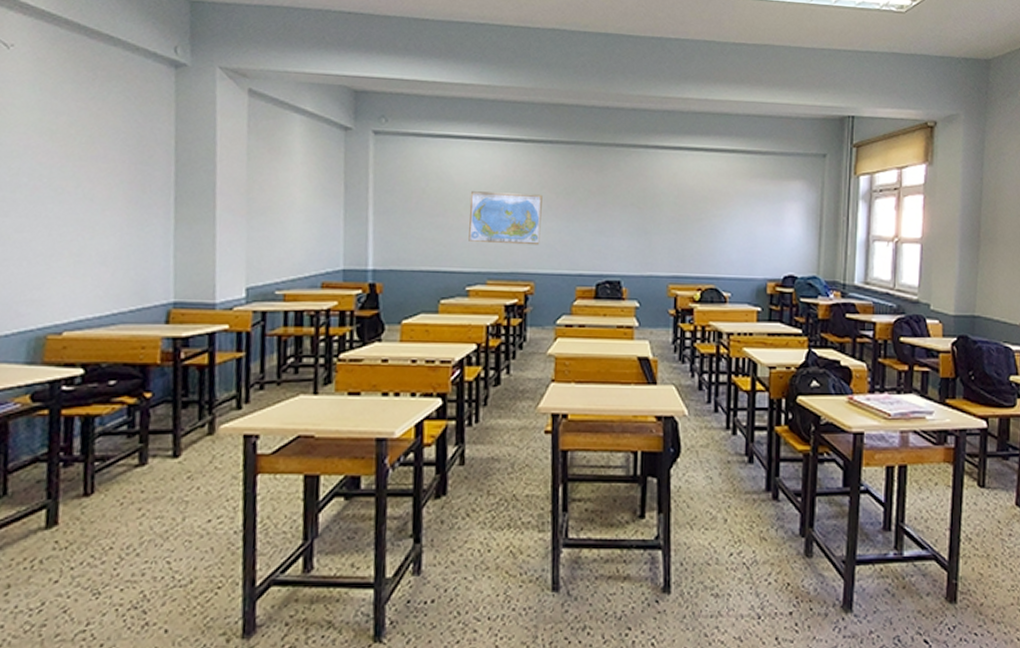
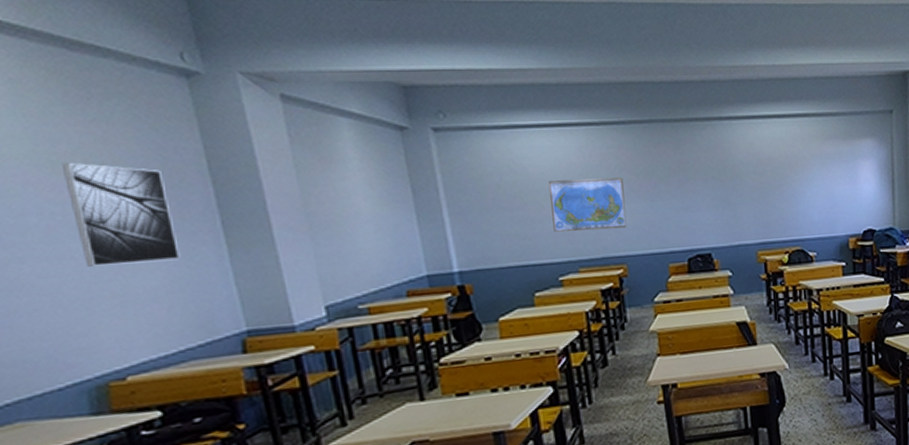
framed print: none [55,132,136,229] -> present [62,162,181,267]

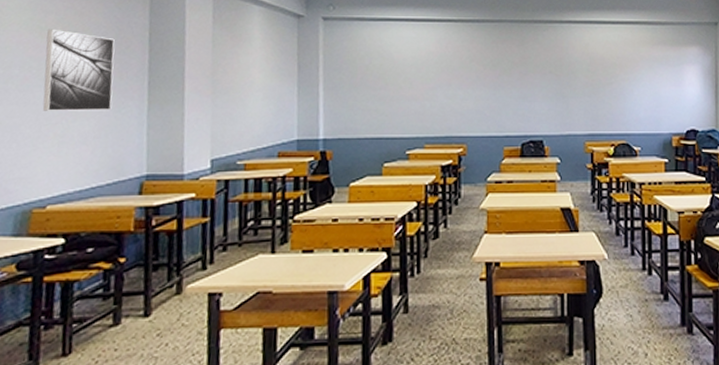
world map: present [548,177,627,232] -> none [408,66,472,112]

